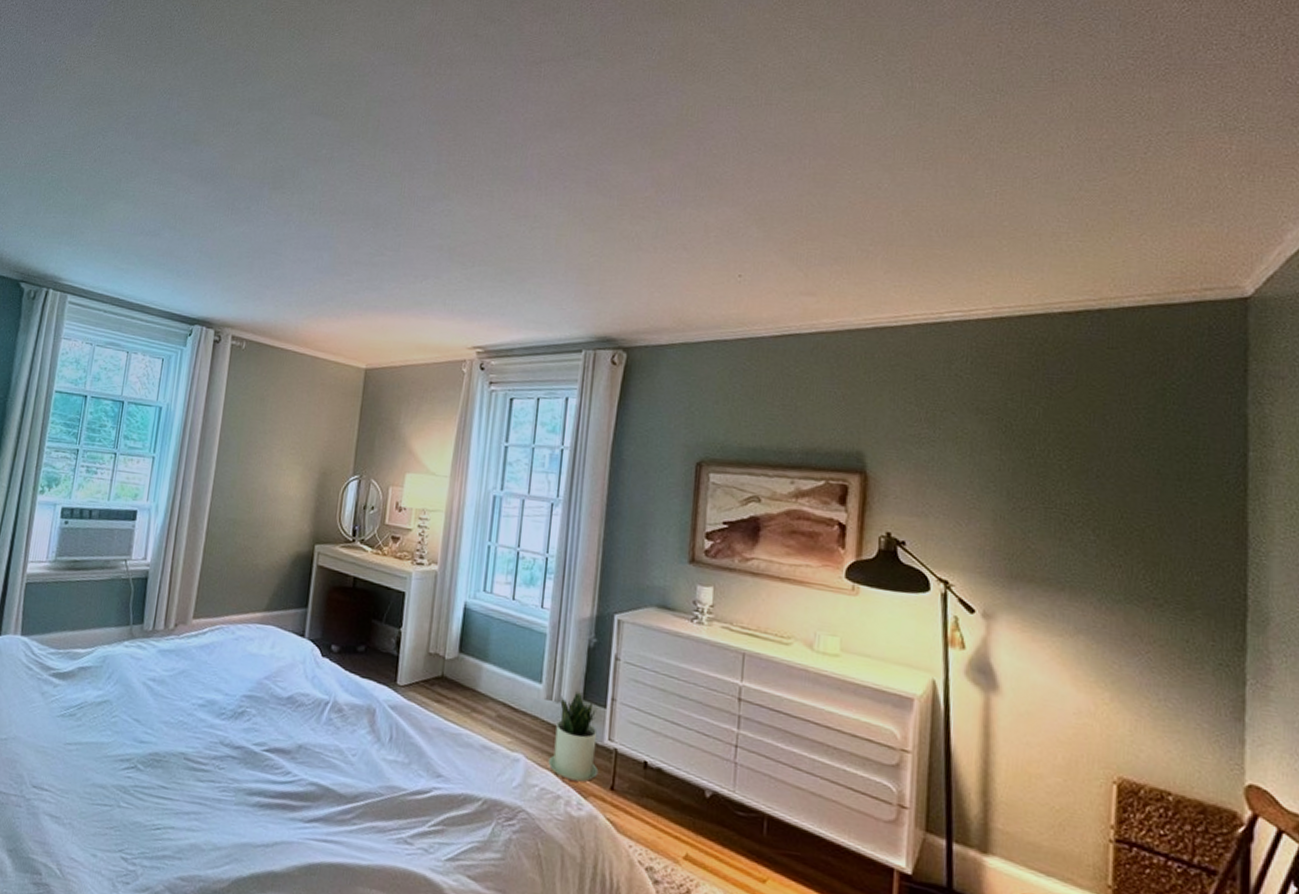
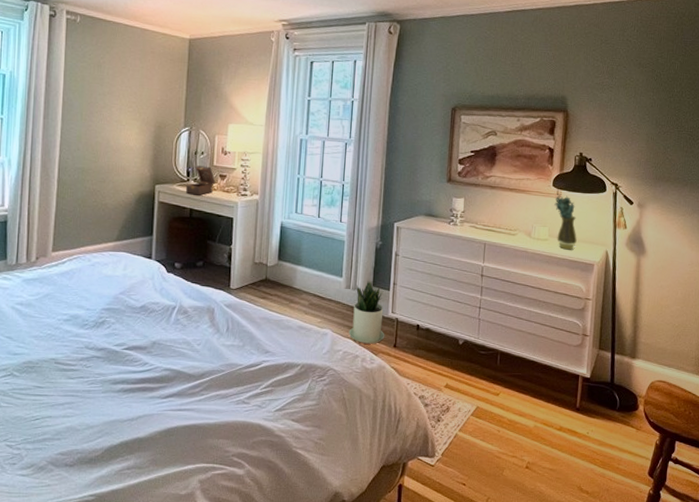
jewelry box: none [349,523,387,562] -> present [185,166,216,197]
vase: none [848,589,885,674] -> present [554,194,577,250]

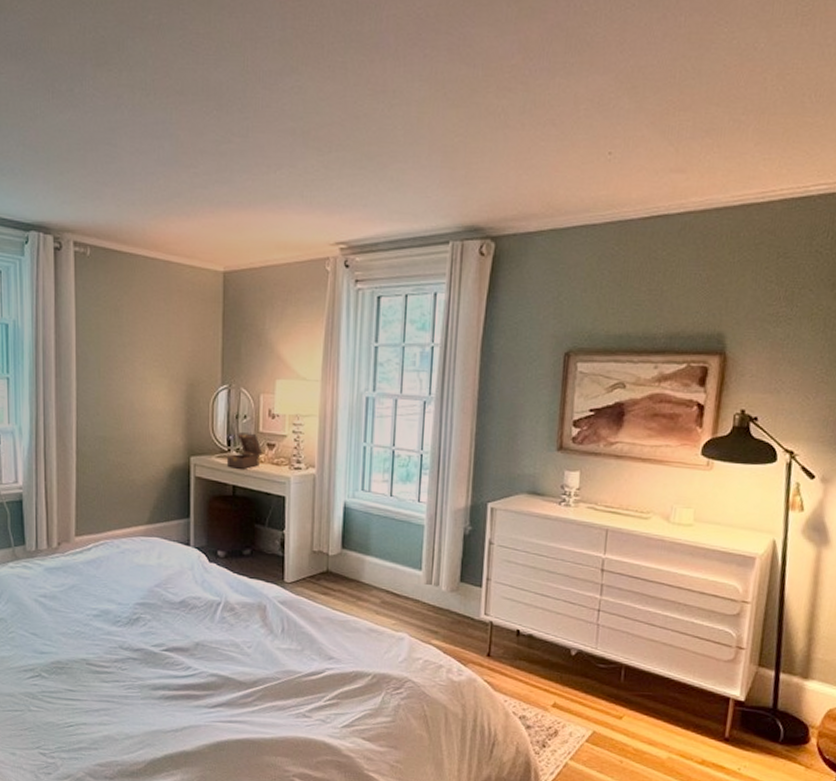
planter: present [348,281,385,344] -> none [430,575,476,652]
vase: present [554,194,577,250] -> none [702,465,733,539]

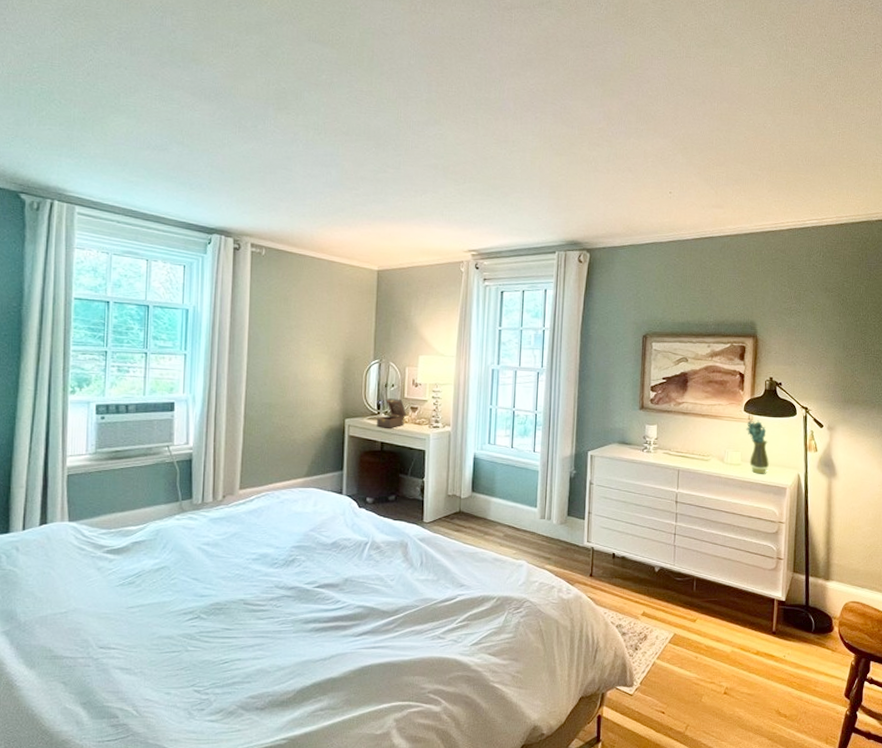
vase: none [702,465,733,539] -> present [746,418,769,474]

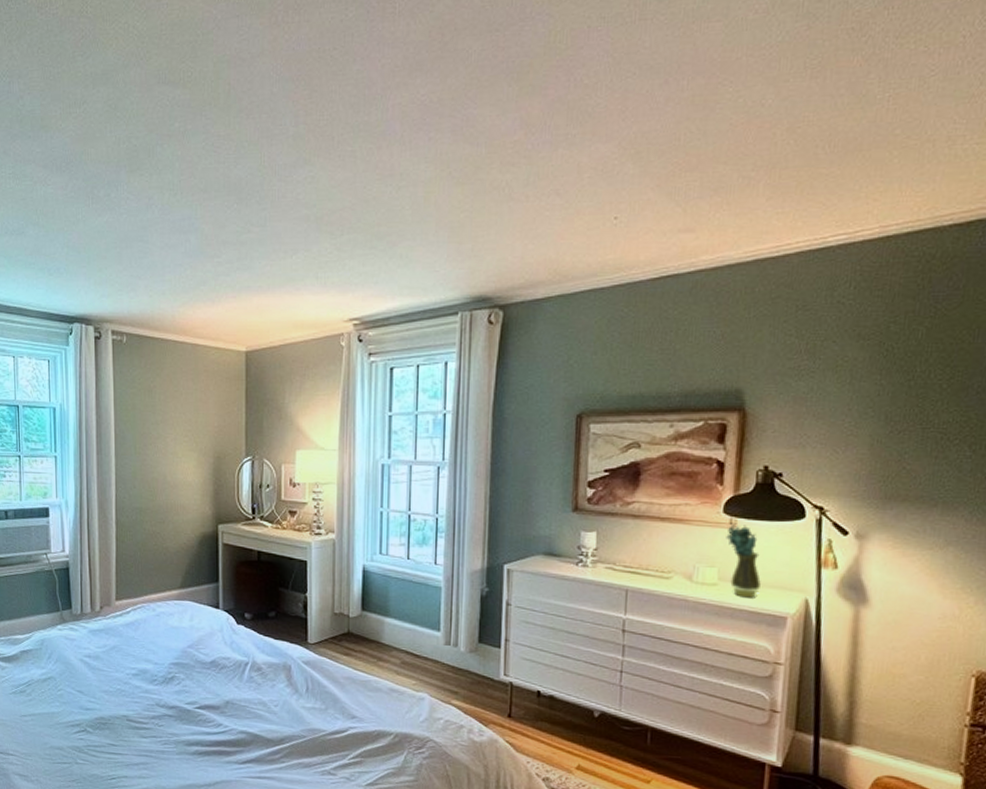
jewelry box: present [376,398,407,430] -> none [251,501,285,537]

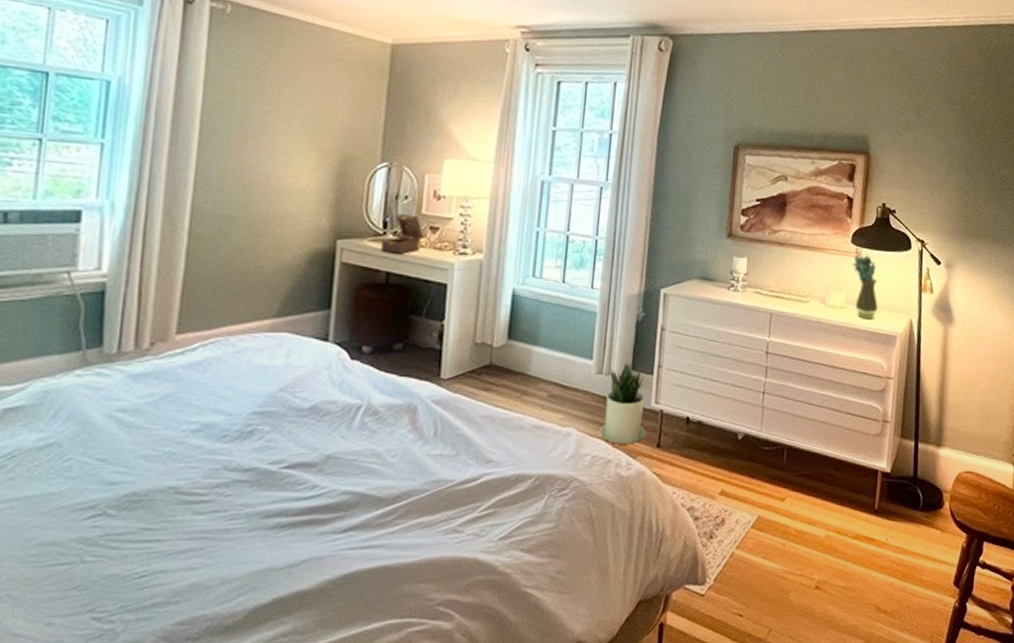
jewelry box: none [251,501,285,537] -> present [380,214,424,256]
planter: none [450,636,497,713] -> present [599,363,646,444]

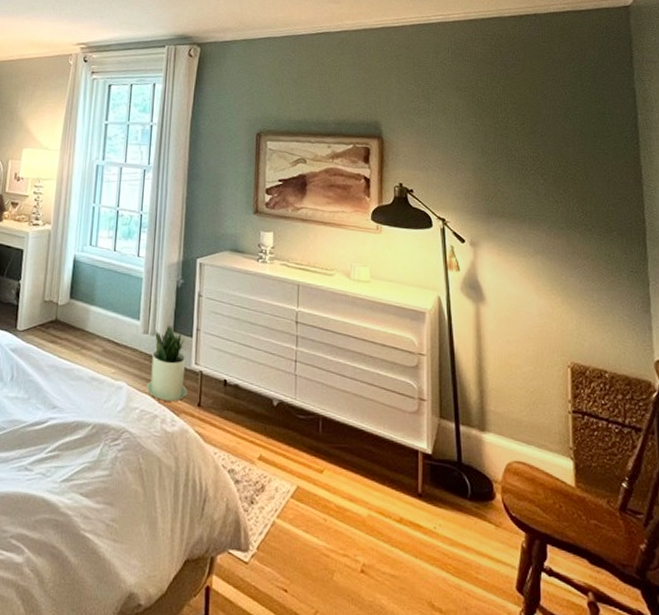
vase: present [852,252,878,320] -> none [374,229,403,295]

